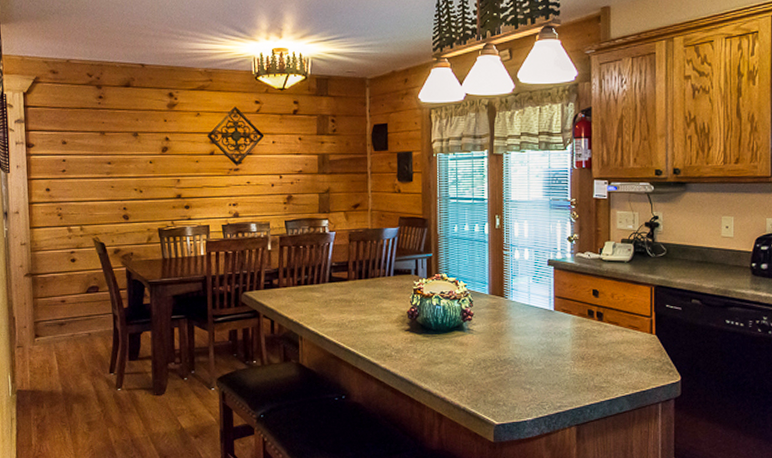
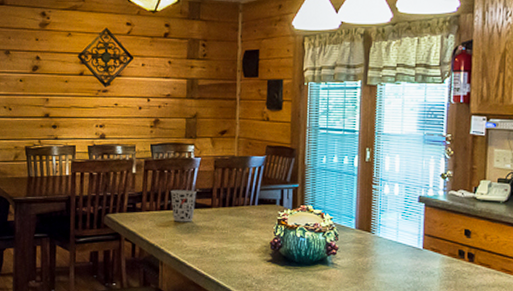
cup: none [307,264,333,296] -> present [170,190,197,222]

